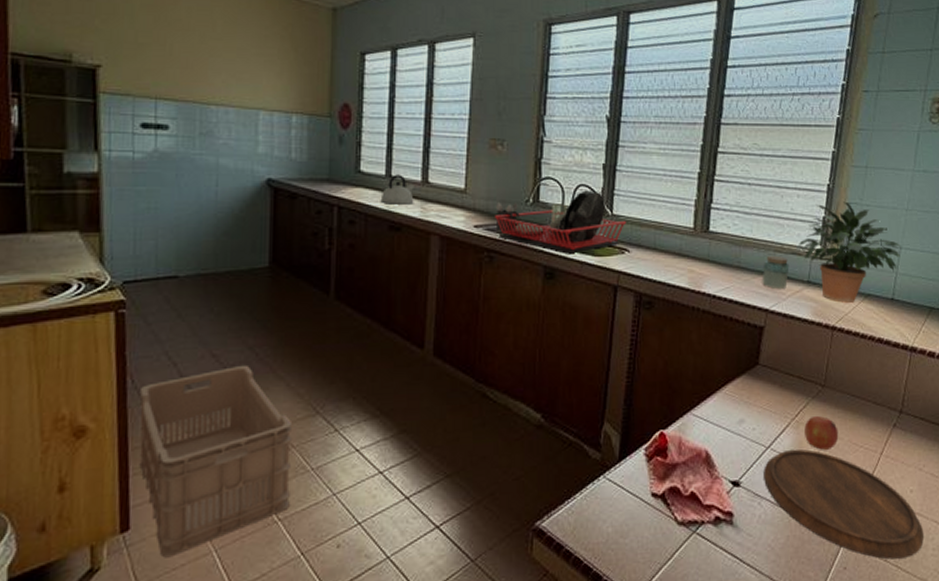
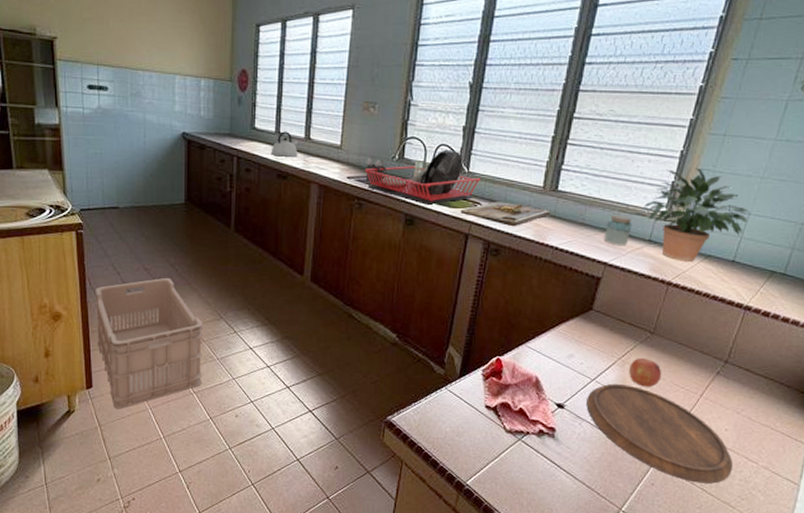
cutting board: none [606,247,704,275] -> present [460,201,551,227]

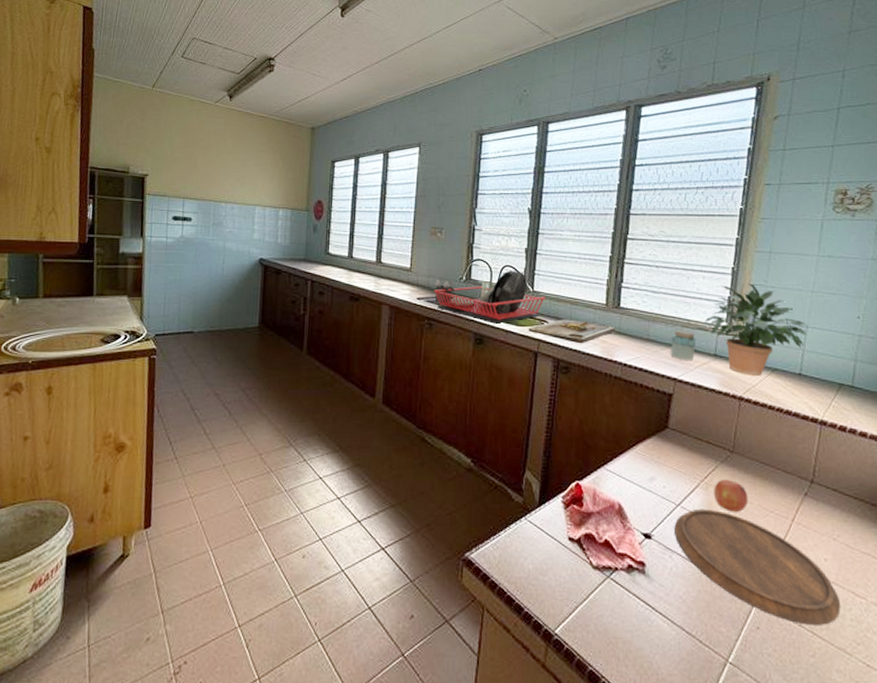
plastic crate: present [96,277,204,410] -> none [160,403,272,552]
kettle: present [270,131,299,157] -> none [343,256,370,280]

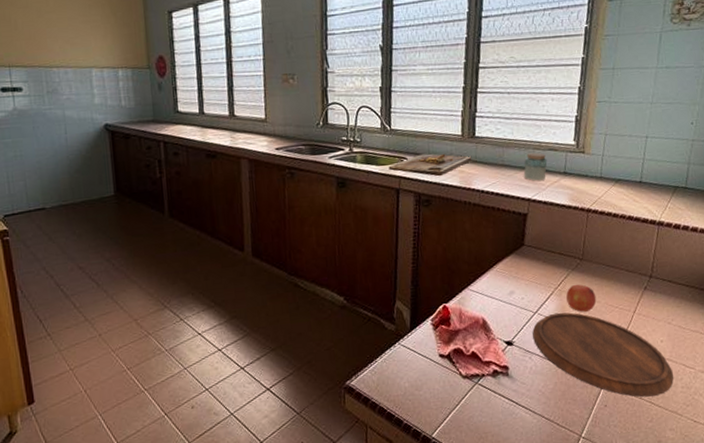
dish rack: present [434,270,545,324] -> none [292,110,403,166]
potted plant: present [704,283,807,376] -> none [554,100,647,189]

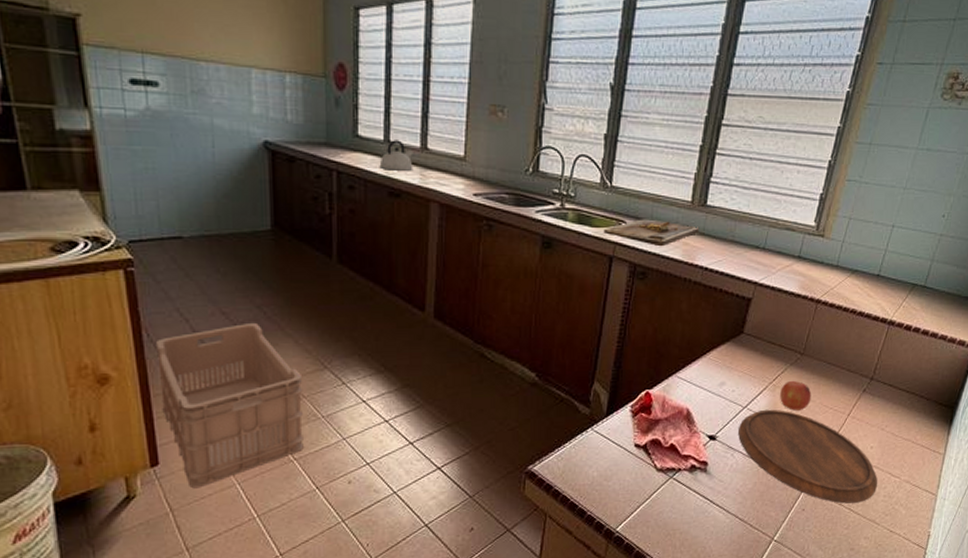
plastic crate: none [28,273,152,422] -> present [156,322,304,489]
kettle: none [197,111,225,137] -> present [379,140,413,171]
peanut butter: present [523,152,547,182] -> none [754,230,782,264]

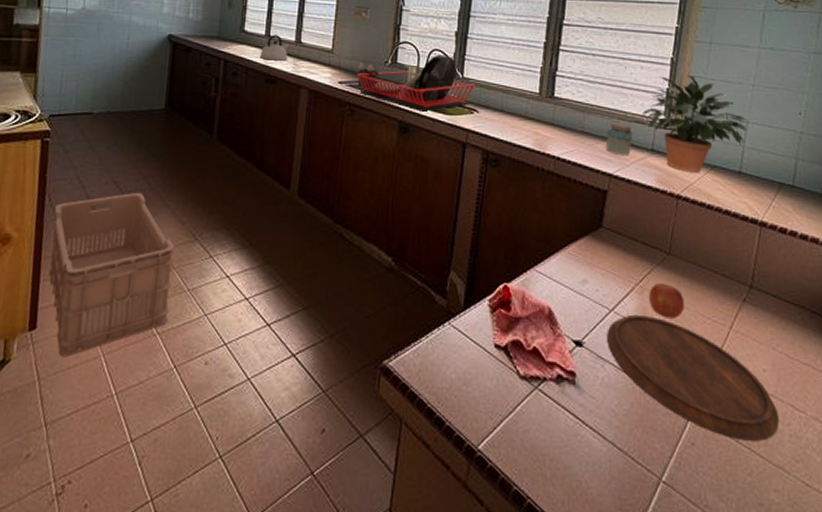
dish rack: none [494,161,625,224] -> present [357,54,475,112]
cutting board: present [603,219,700,247] -> none [456,108,549,136]
peanut butter: none [754,230,782,264] -> present [605,122,633,156]
potted plant: none [792,178,893,278] -> present [641,75,747,173]

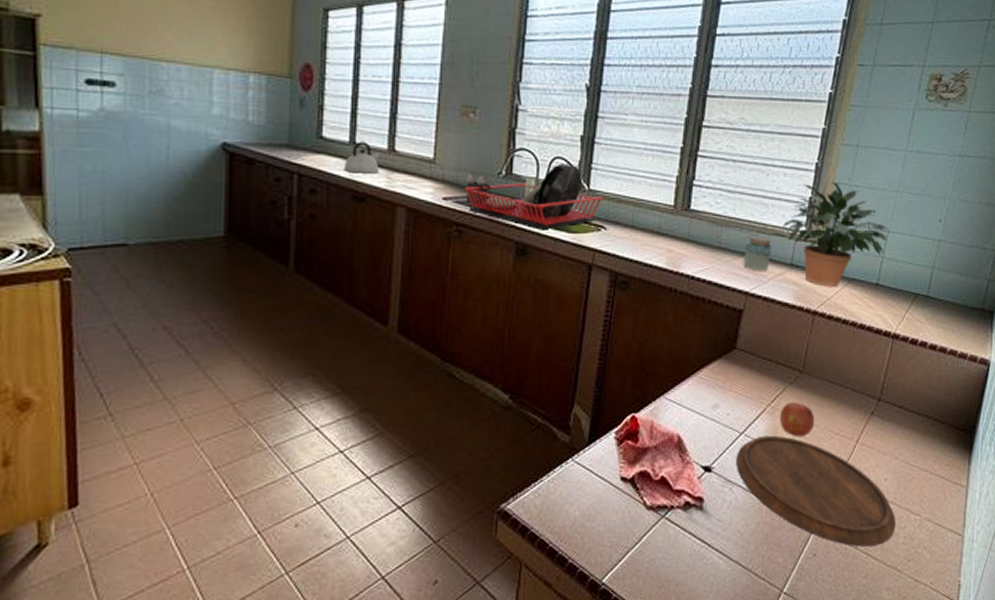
plastic crate: present [49,192,175,357] -> none [88,338,250,535]

